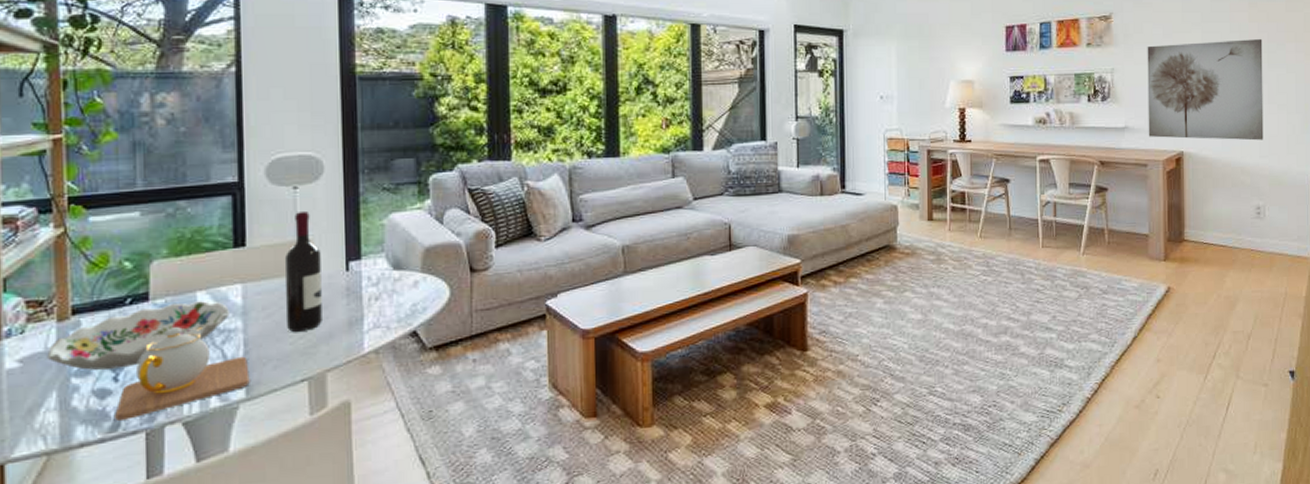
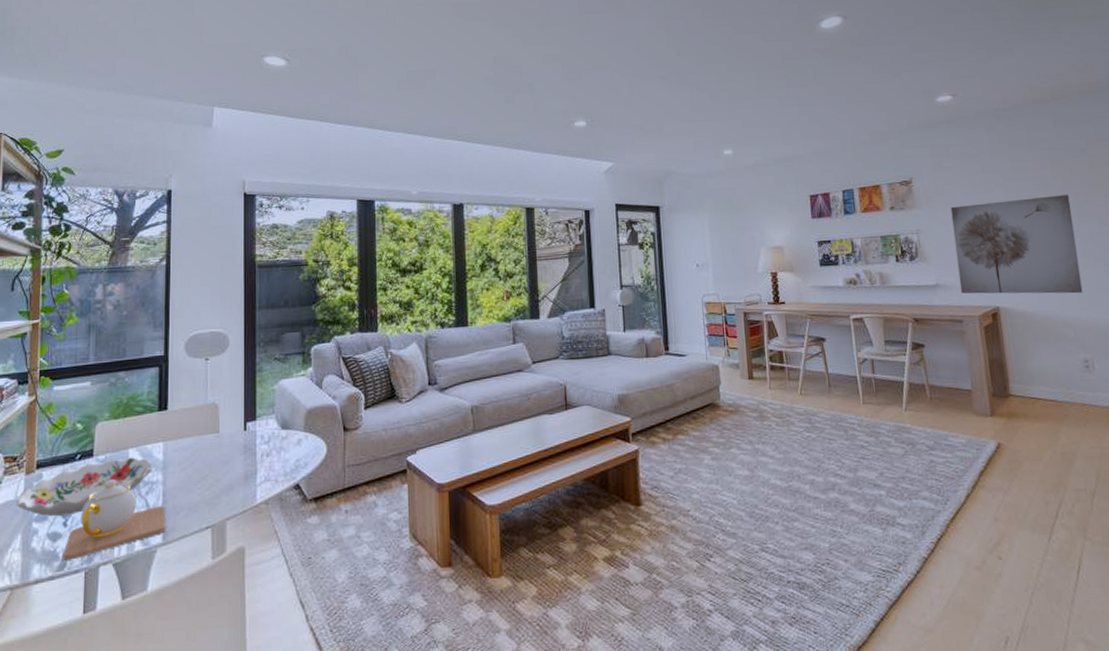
wine bottle: present [284,210,322,333] -> none [196,378,225,485]

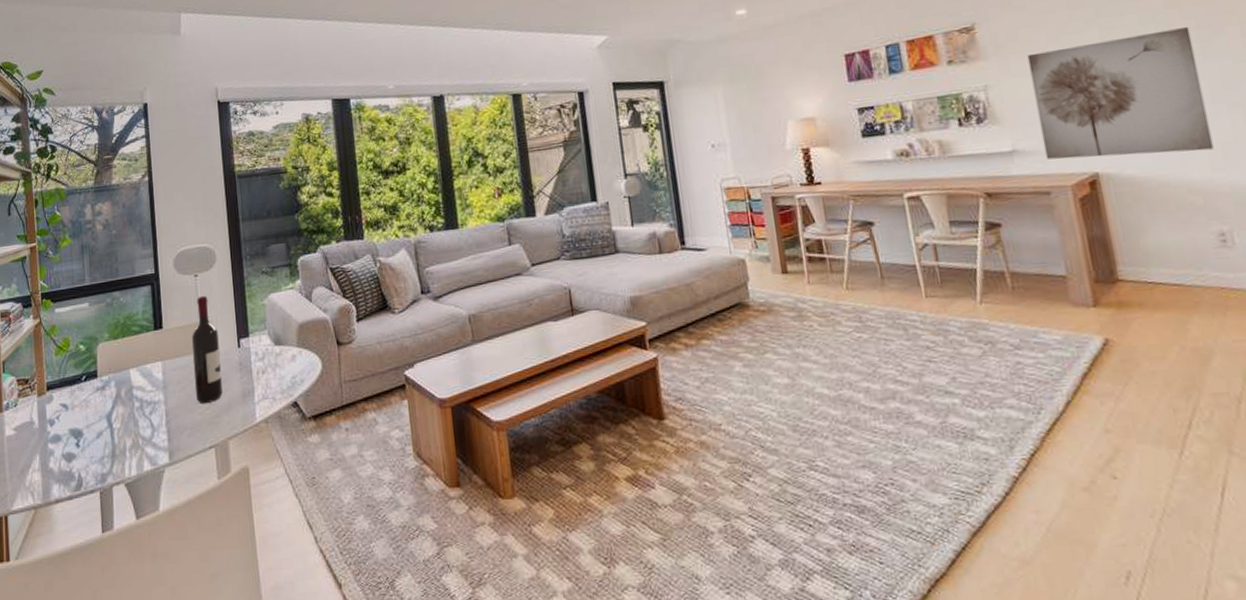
decorative bowl: present [16,457,153,516] -> none [32,377,154,437]
teapot: present [63,480,166,561] -> none [78,400,172,481]
wine bottle: none [196,378,225,485] -> present [191,295,223,404]

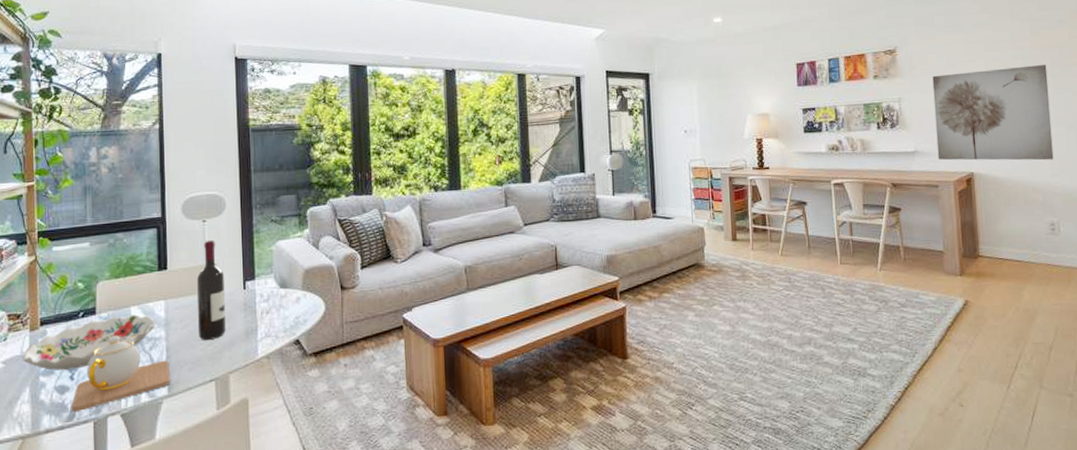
decorative bowl: none [32,377,154,437] -> present [22,314,155,371]
teapot: none [78,400,172,481] -> present [71,336,171,412]

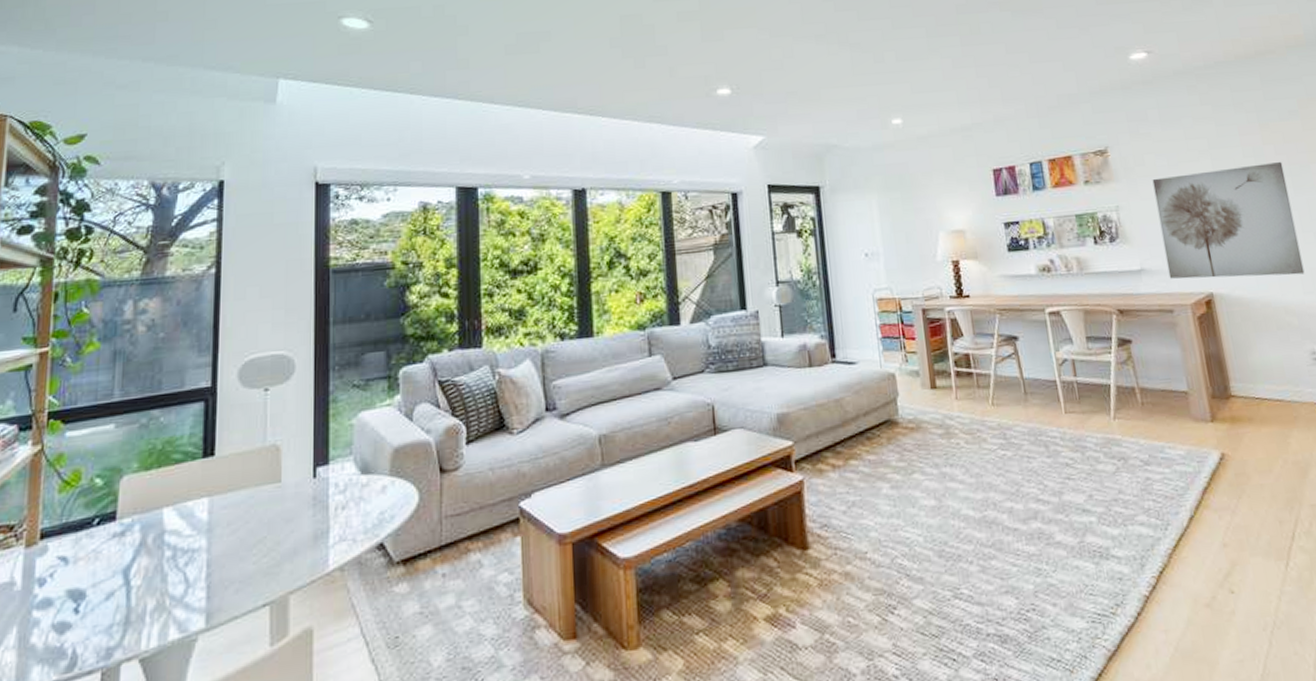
decorative bowl: present [22,314,155,371] -> none [11,518,194,602]
teapot: present [71,336,171,412] -> none [72,548,211,659]
wine bottle: present [196,239,226,341] -> none [250,413,288,551]

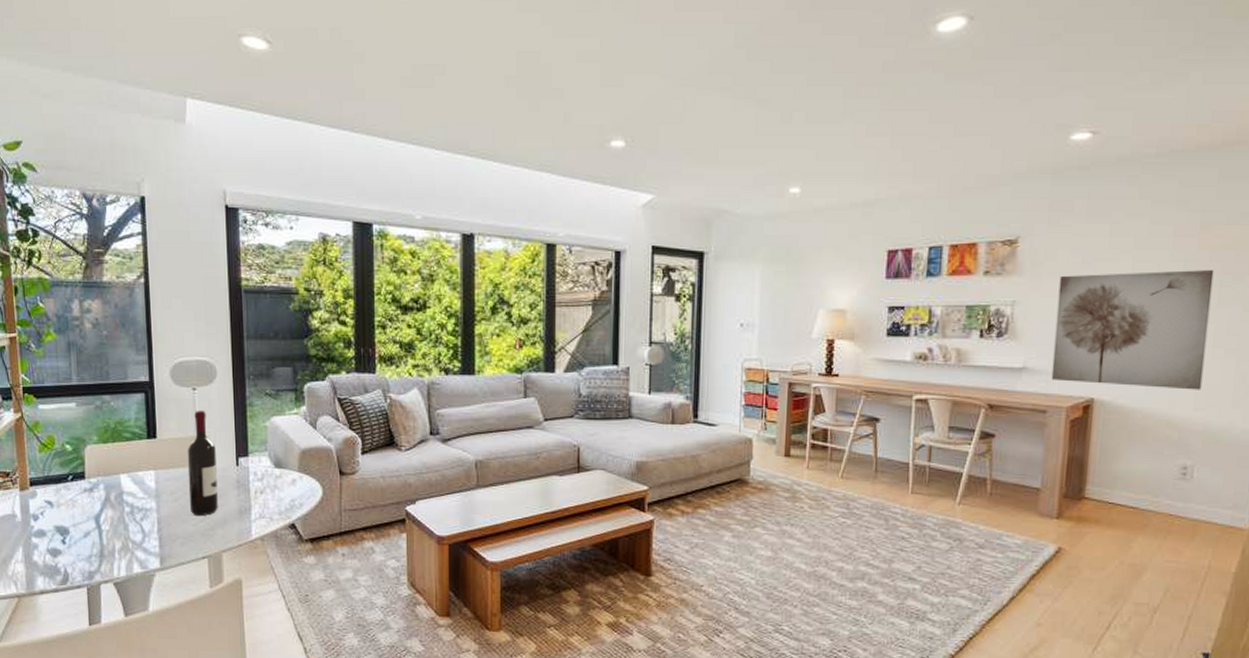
wine bottle: none [250,413,288,551] -> present [187,410,218,517]

